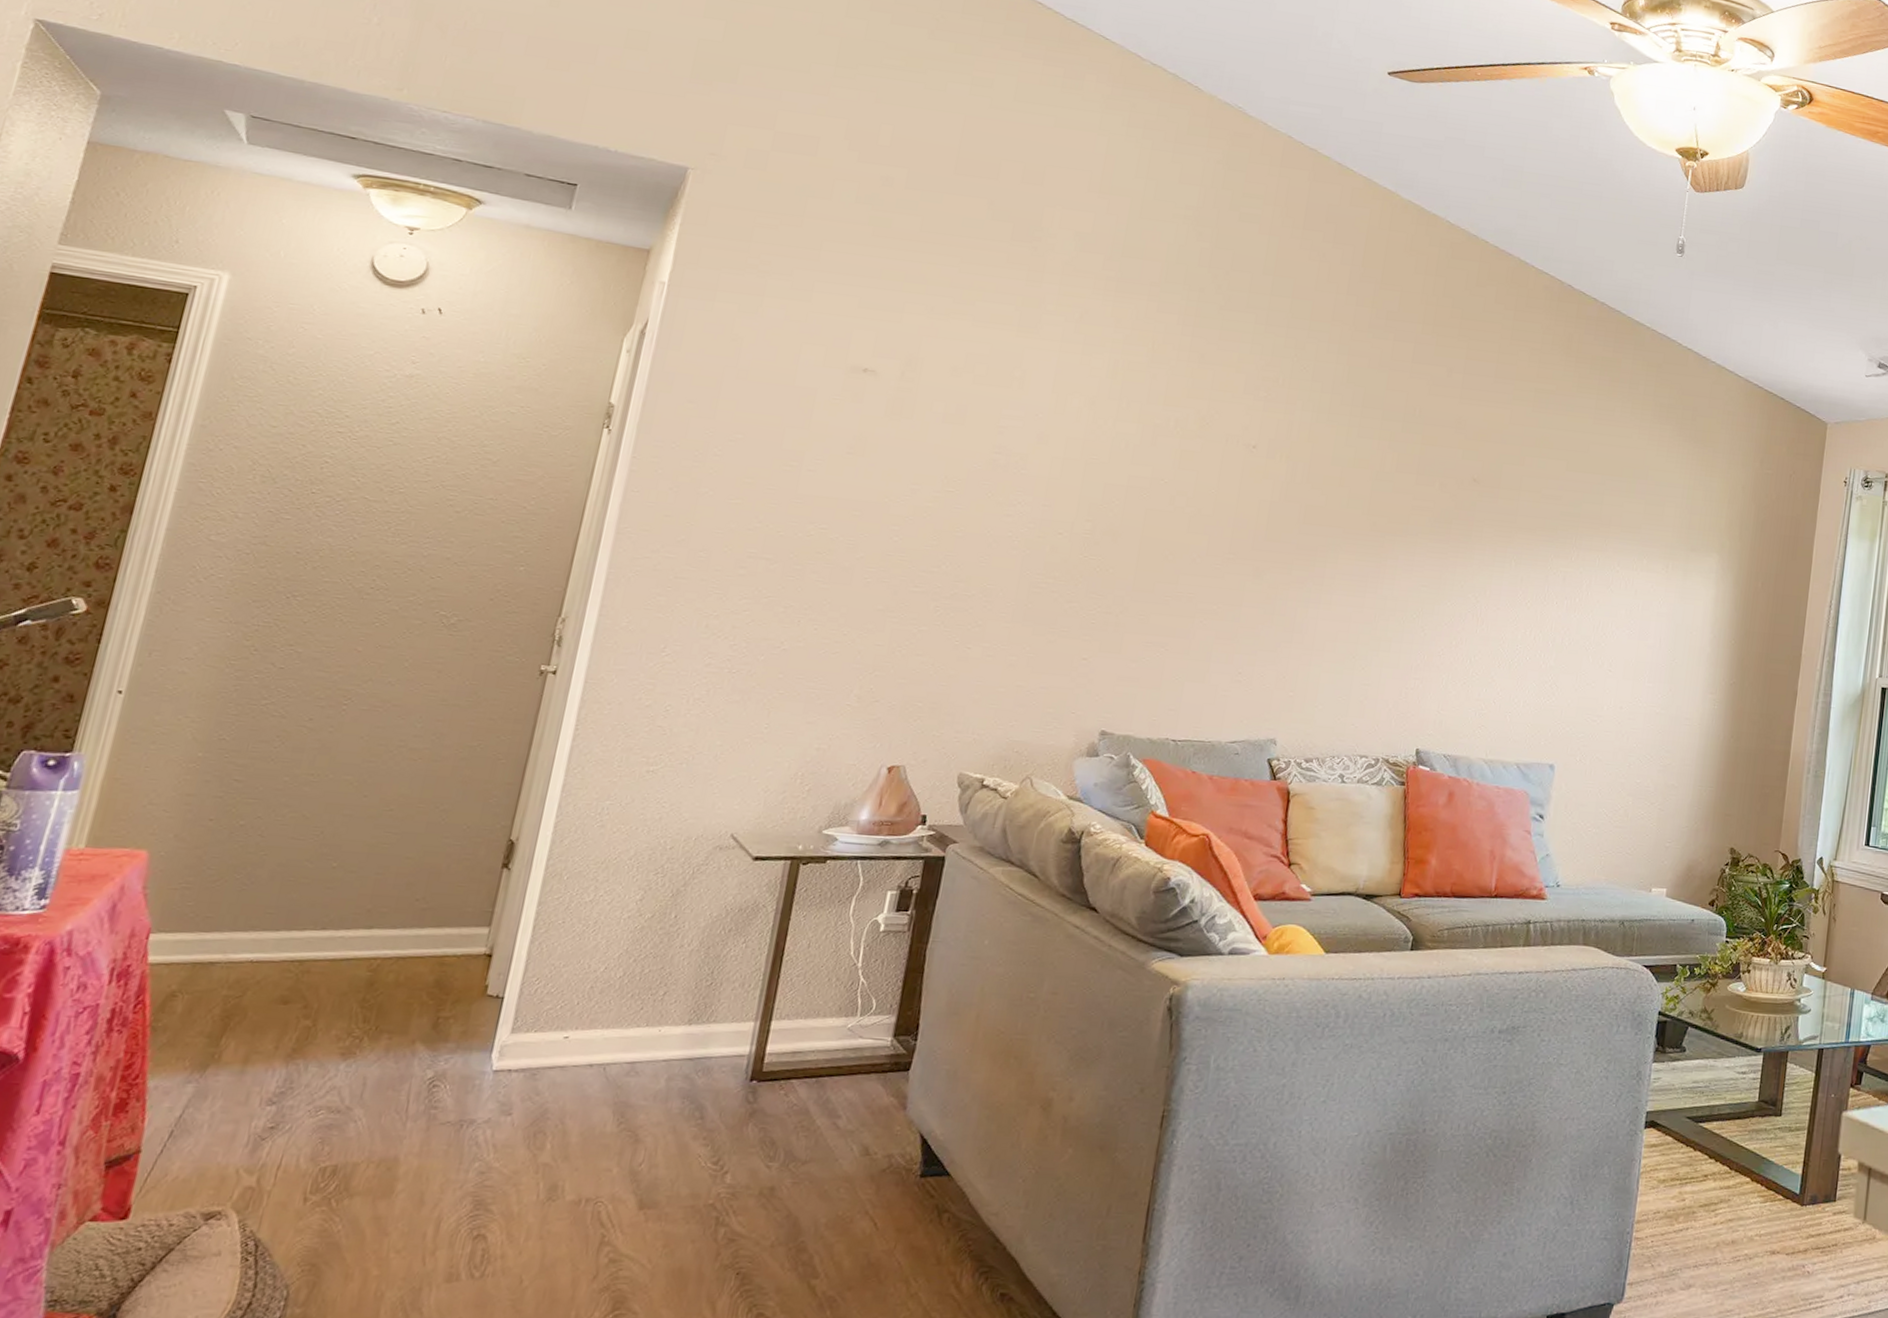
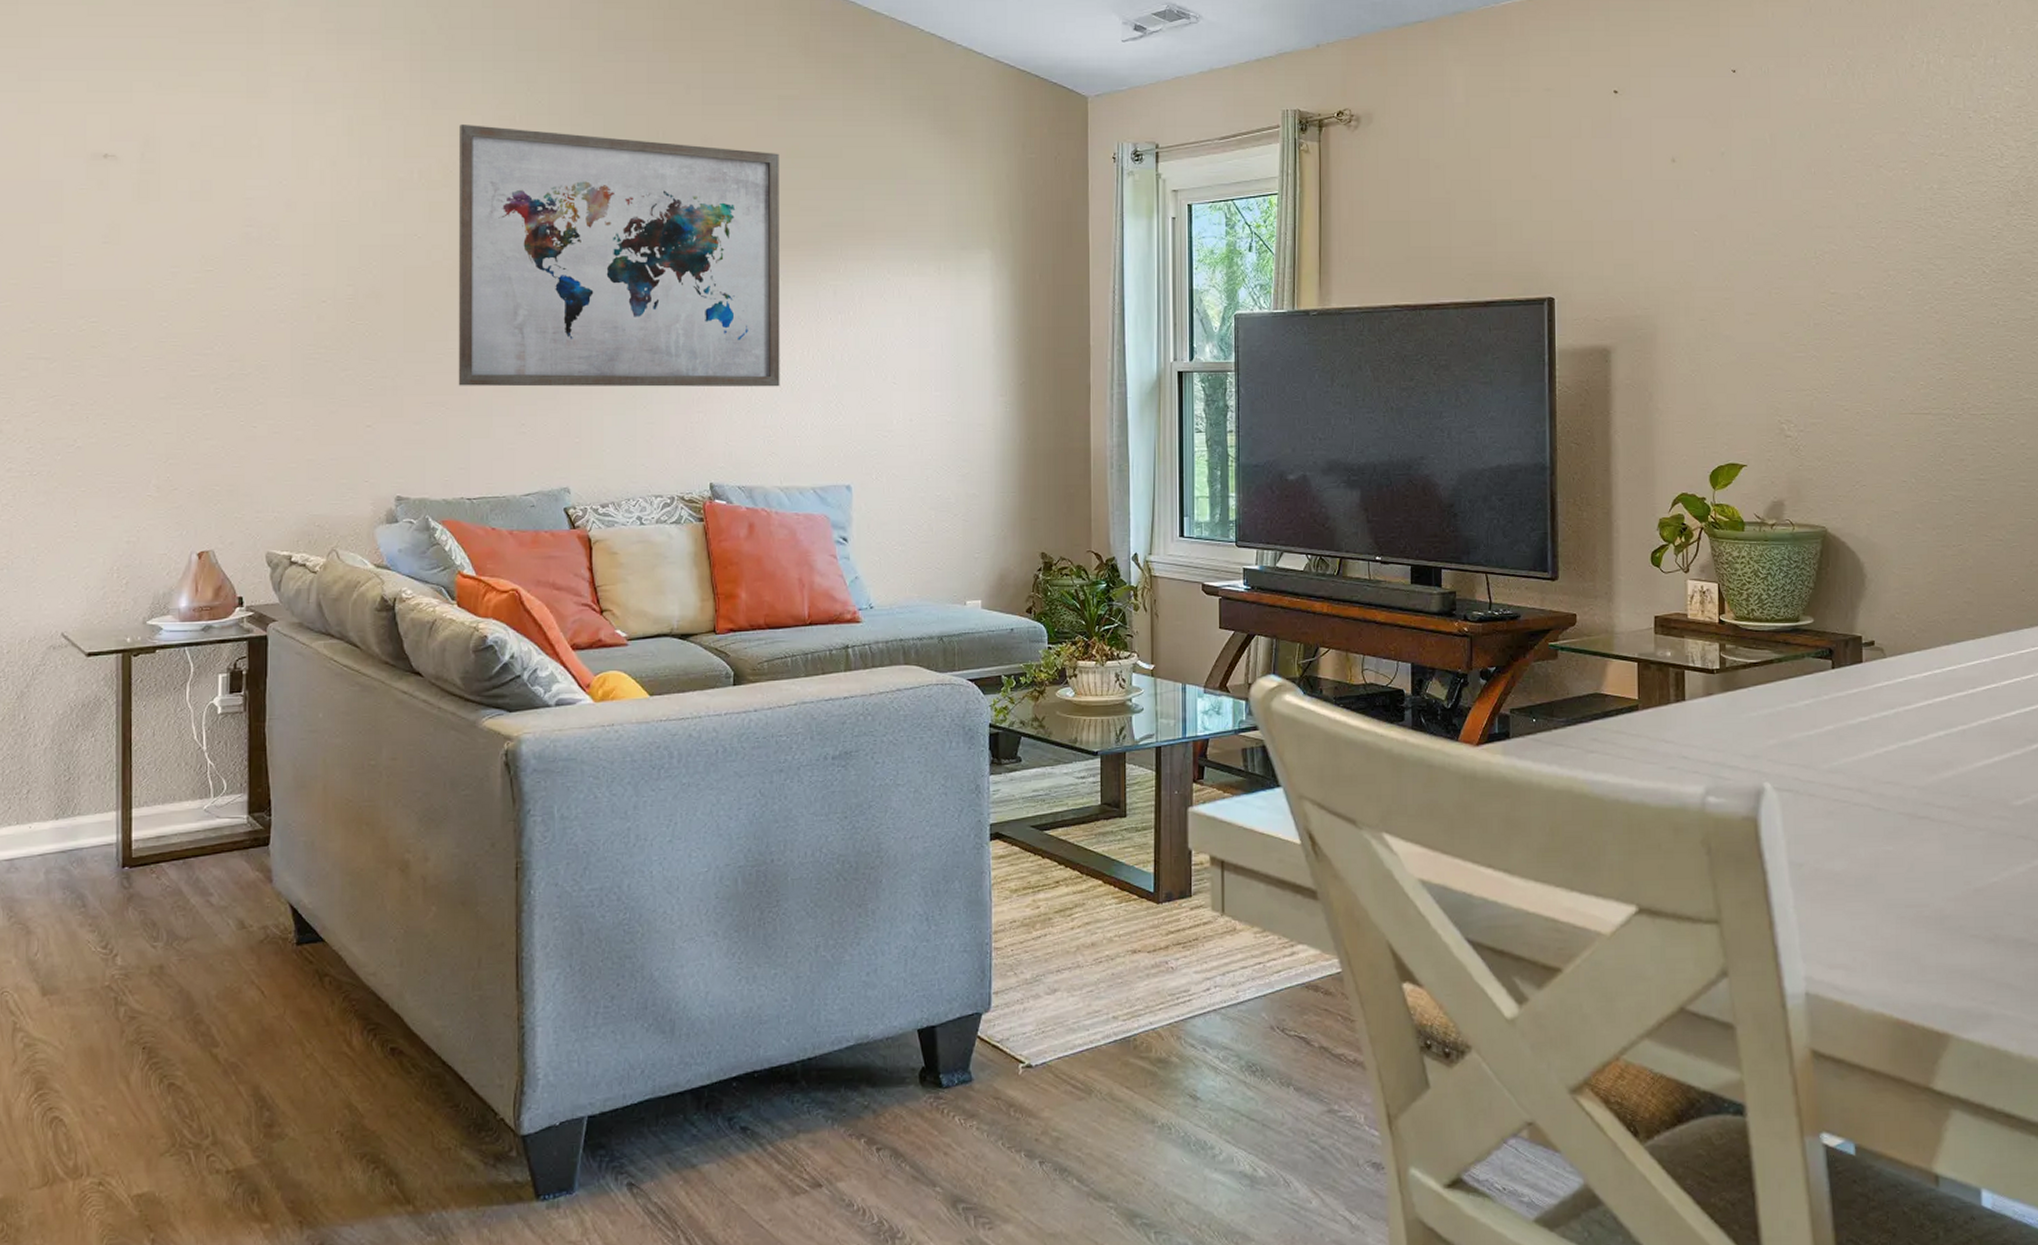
wall art: none [1181,380,1529,663] -> present [458,125,780,387]

